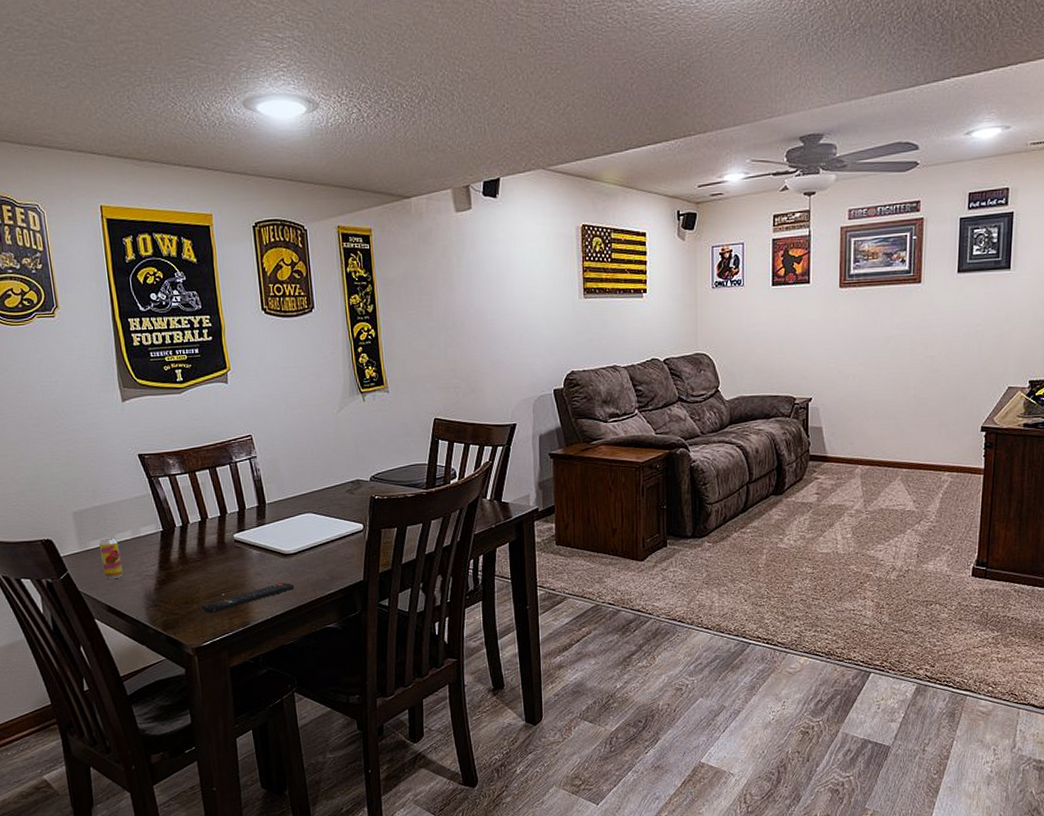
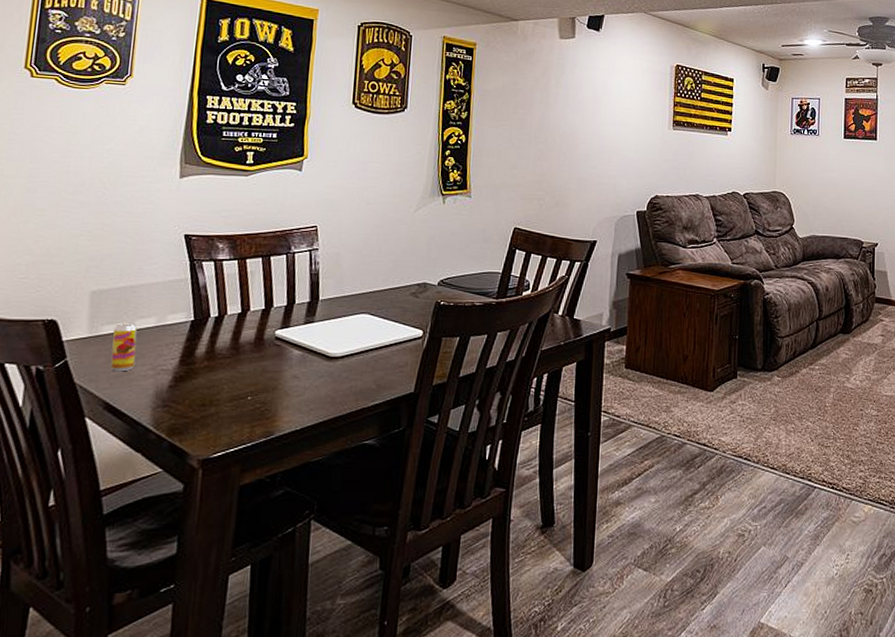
remote control: present [201,582,295,614] -> none [219,389,335,420]

